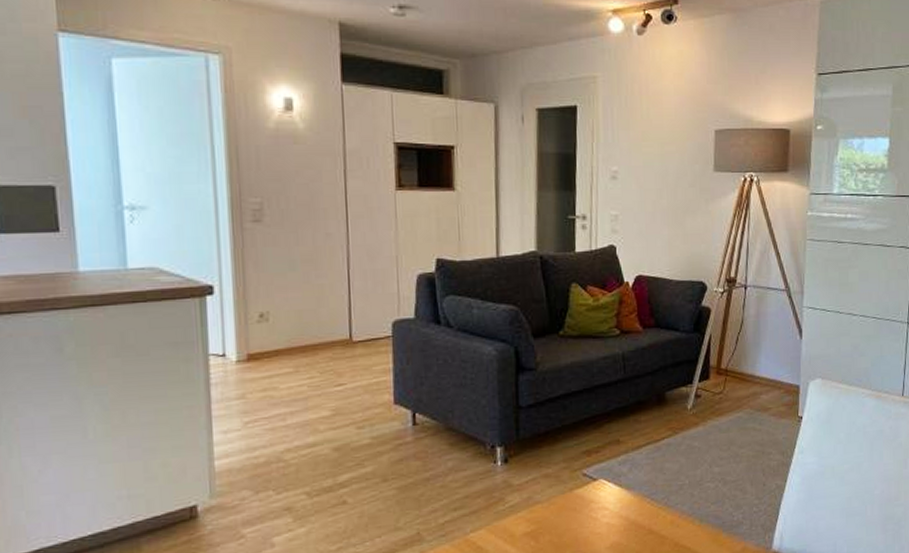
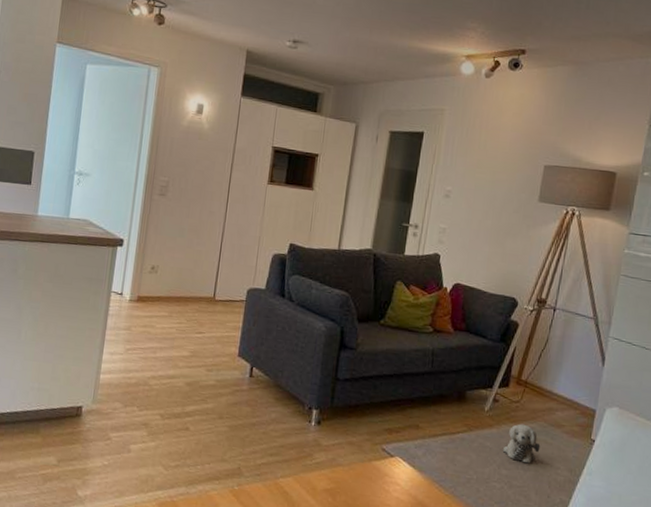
plush toy: none [711,415,750,456] -> present [502,424,541,464]

